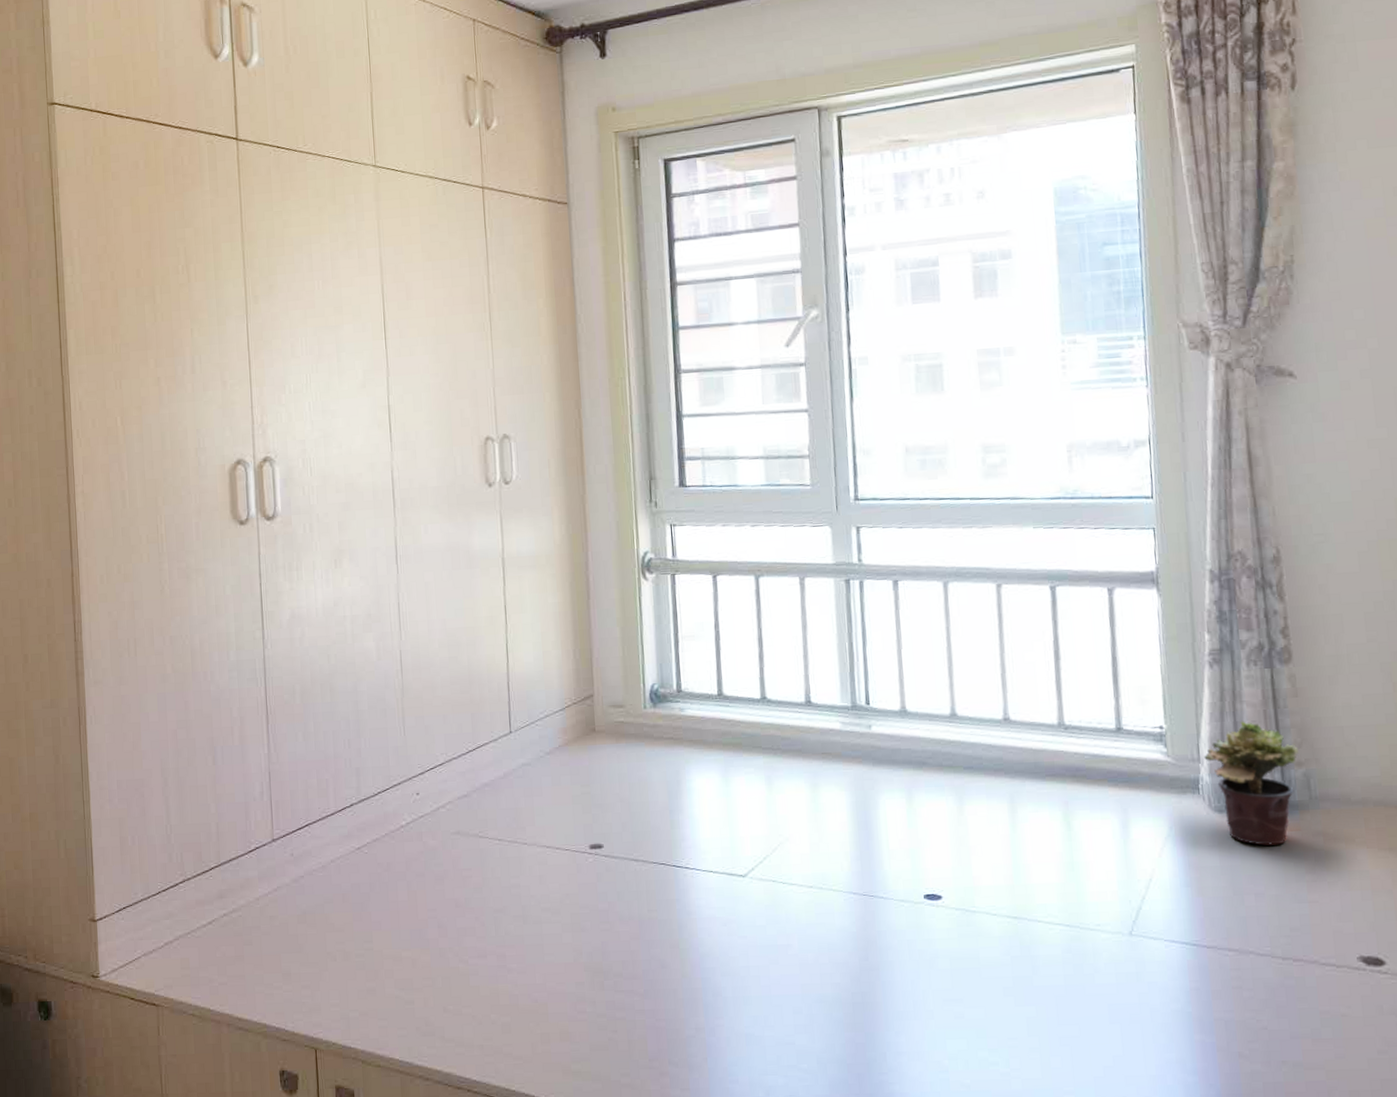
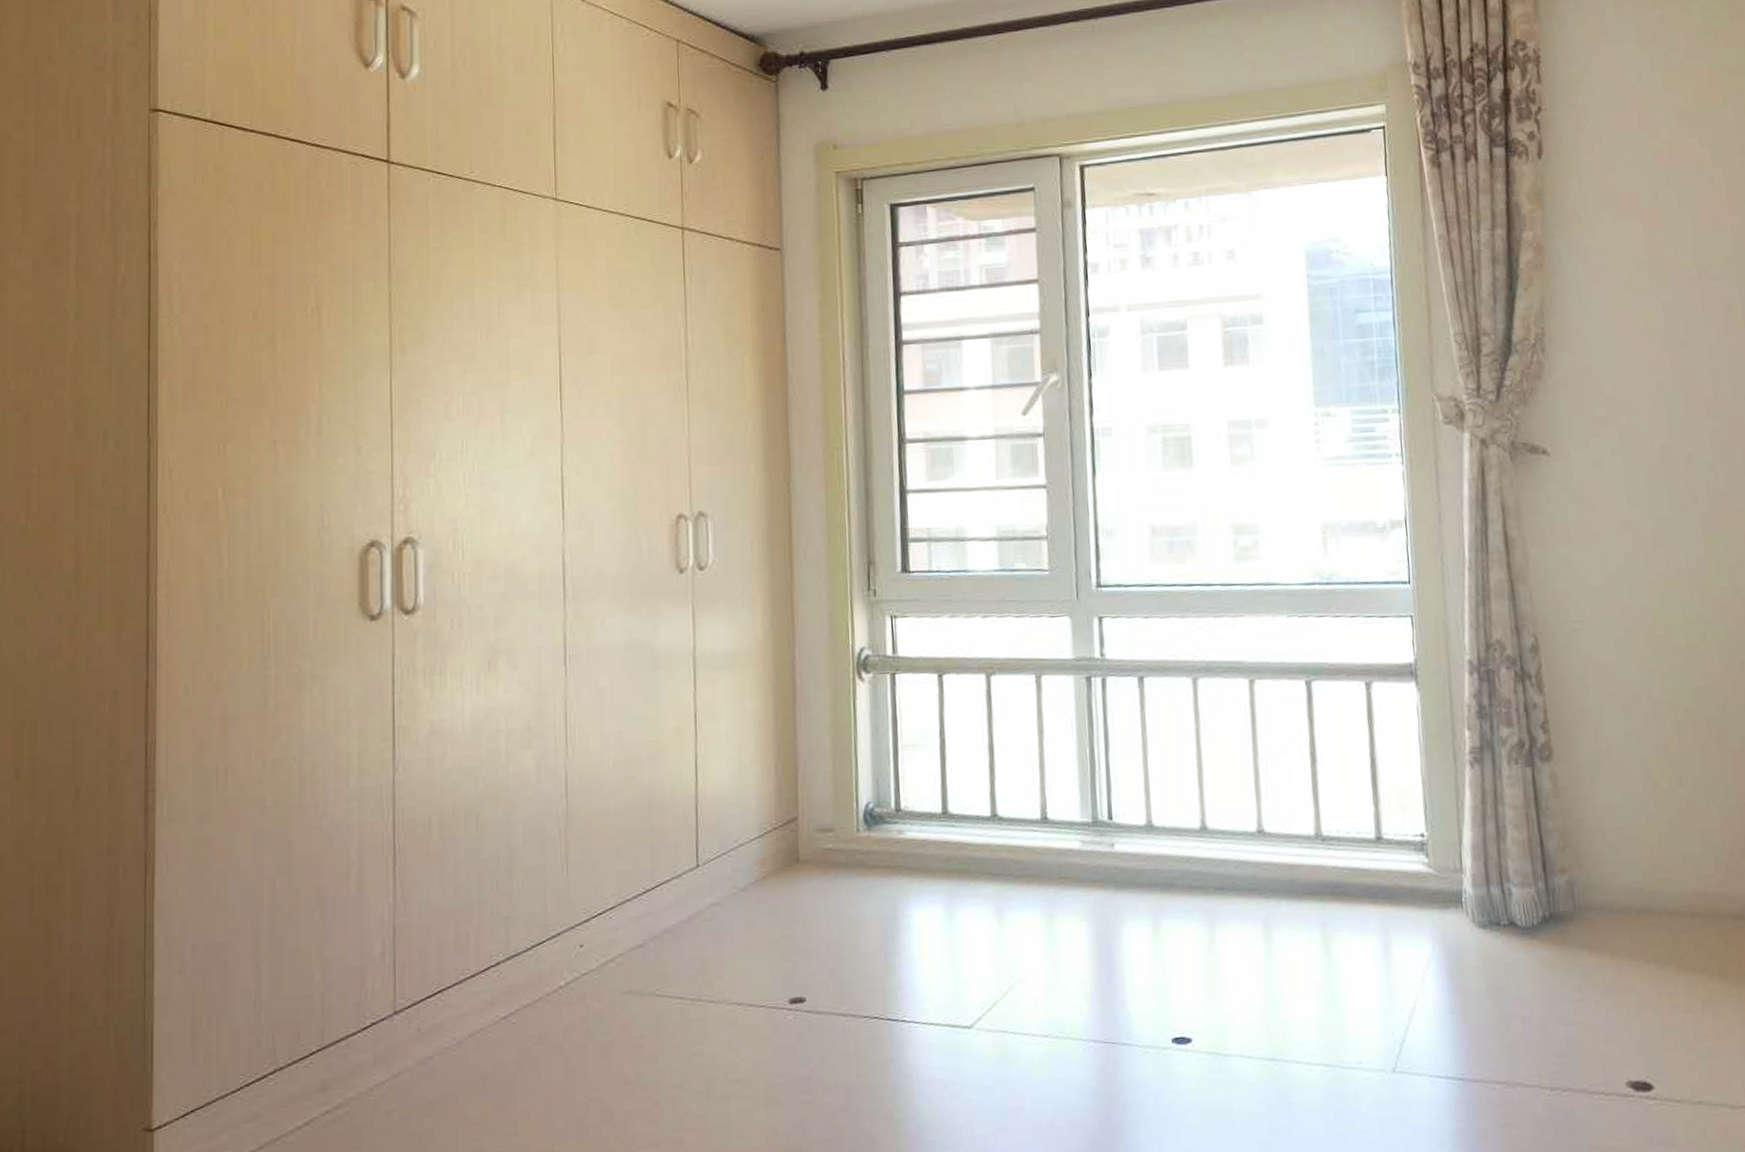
potted plant: present [1204,721,1298,846] -> none [1466,825,1562,963]

